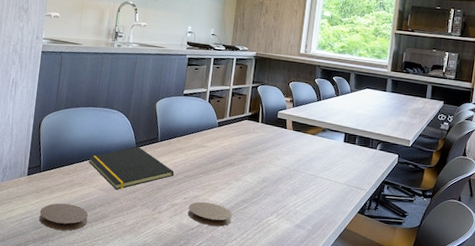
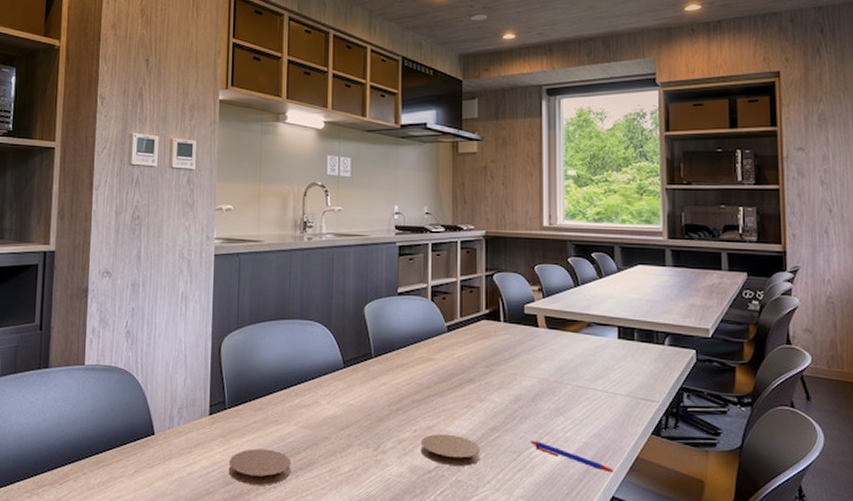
notepad: present [88,147,175,190] -> none [284,367,397,427]
pen: none [270,211,328,239] -> present [531,440,615,473]

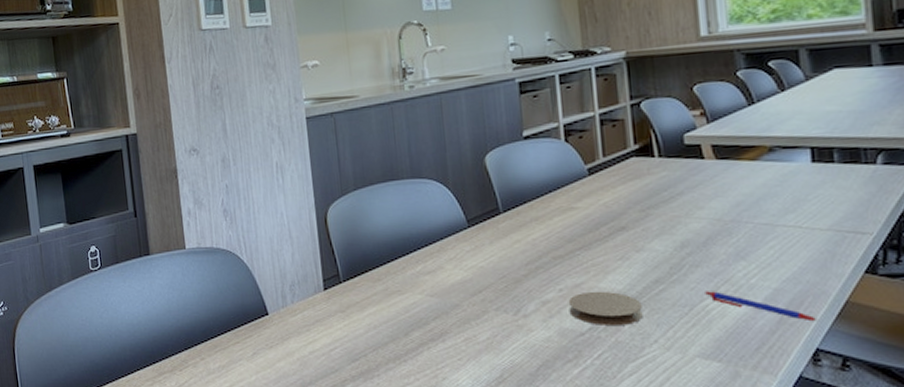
coaster: present [228,448,292,485] -> none [351,321,422,360]

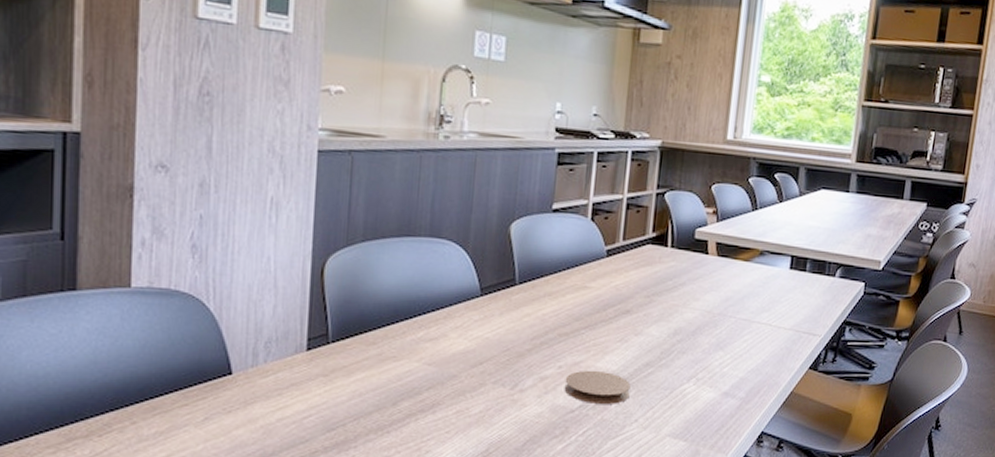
pen: present [705,291,818,322] -> none [685,376,768,408]

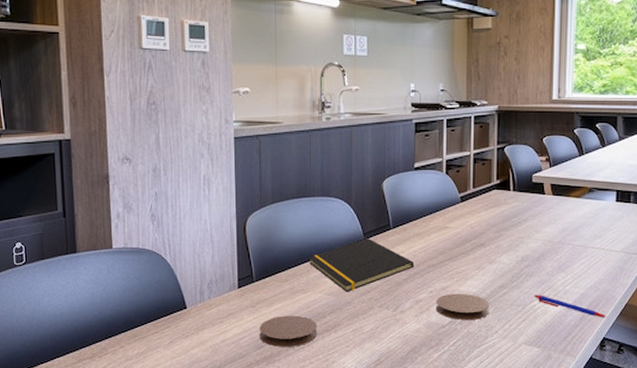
coaster: none [330,389,411,430] -> present [259,315,318,347]
notepad: none [405,295,542,363] -> present [308,238,415,293]
pen: none [685,376,768,408] -> present [534,295,607,318]

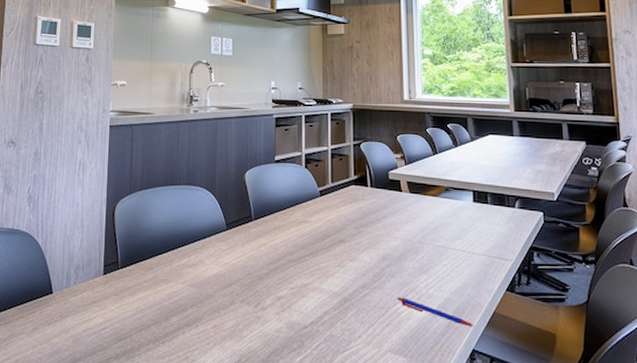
coaster: present [259,315,318,347] -> none [120,306,179,341]
notepad: present [308,238,415,293] -> none [172,229,276,285]
coaster: present [435,293,489,320] -> none [297,291,352,321]

